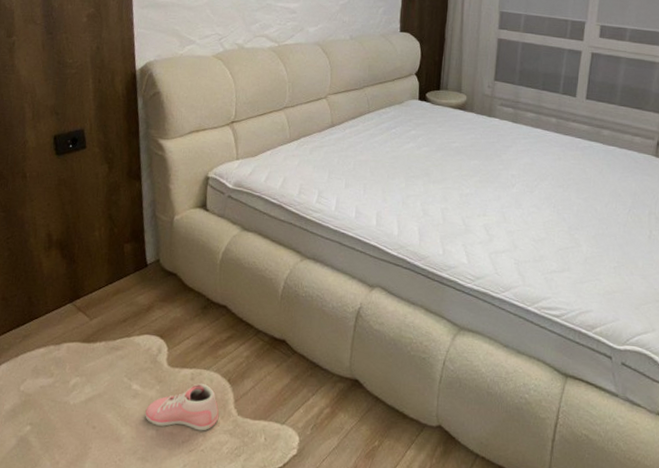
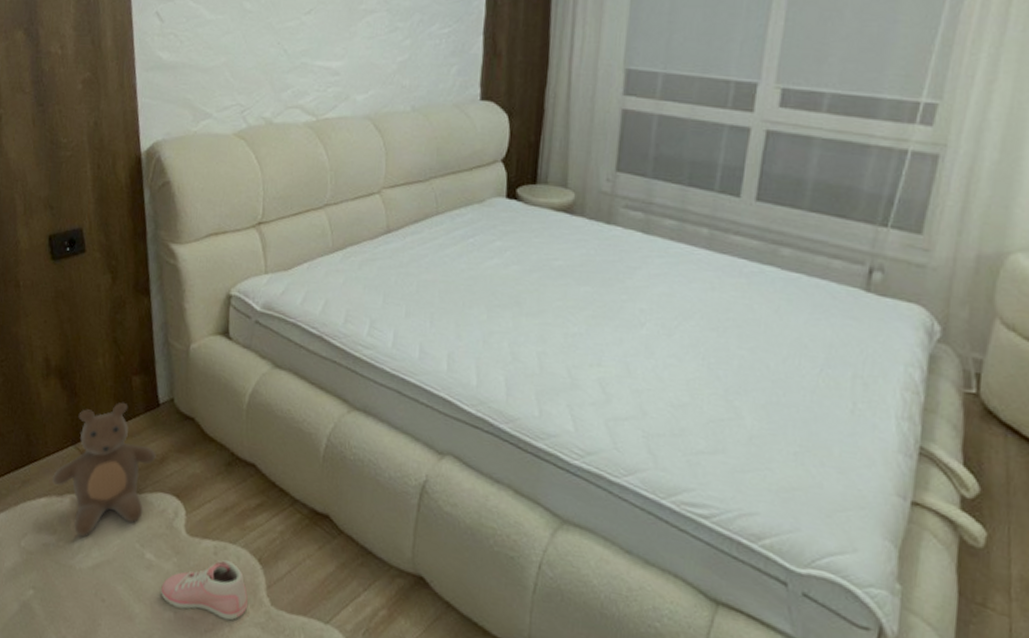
teddy bear: none [51,265,144,377] -> present [53,402,156,537]

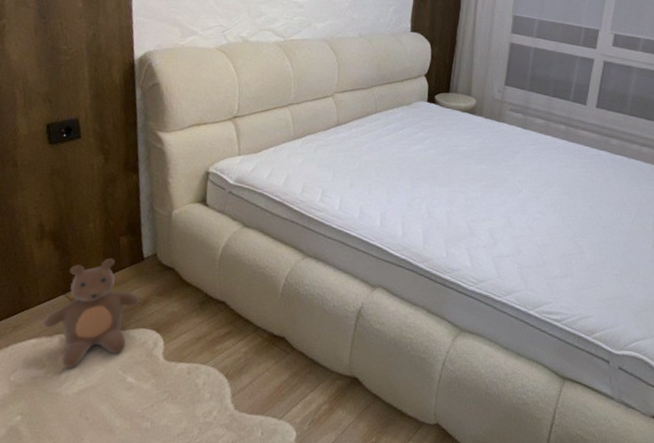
sneaker: present [161,559,249,621] -> none [140,377,216,425]

